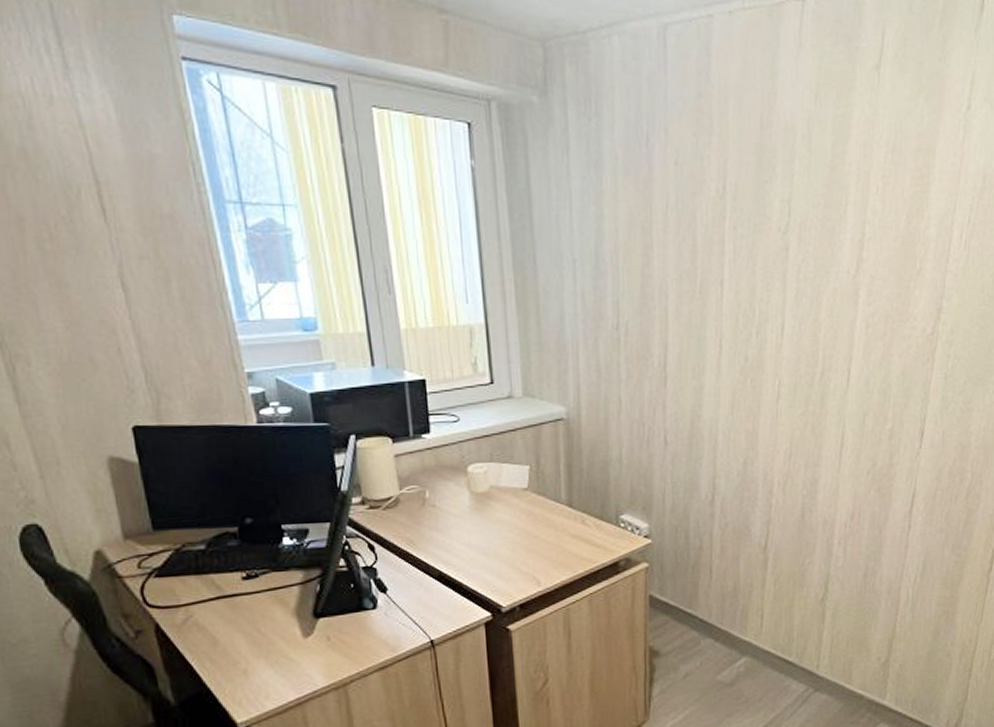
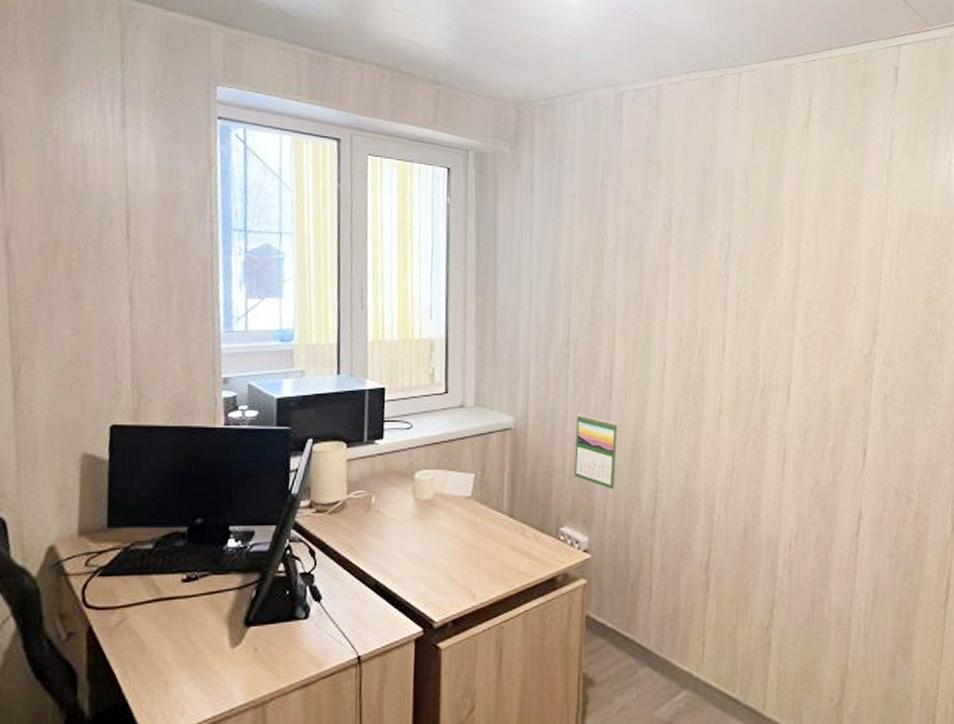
calendar: none [630,402,675,477] -> present [574,414,618,490]

